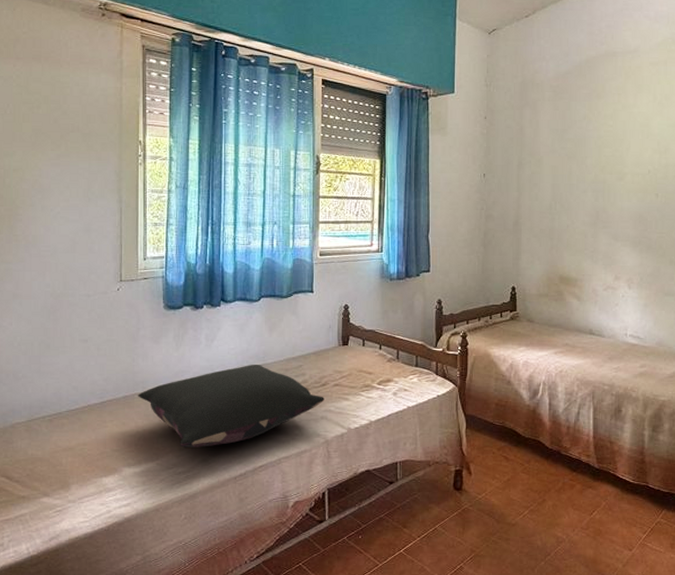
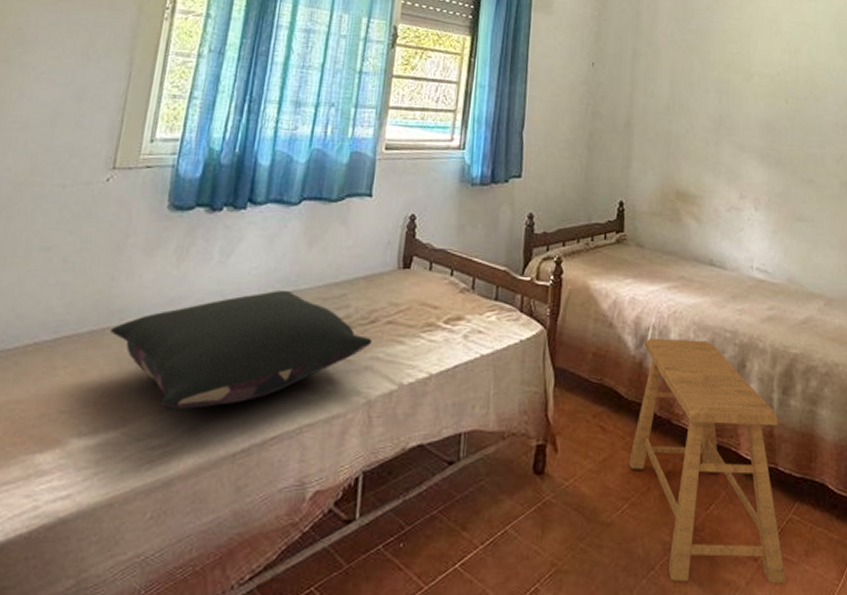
stool: none [527,391,656,566] -> present [629,337,787,584]

